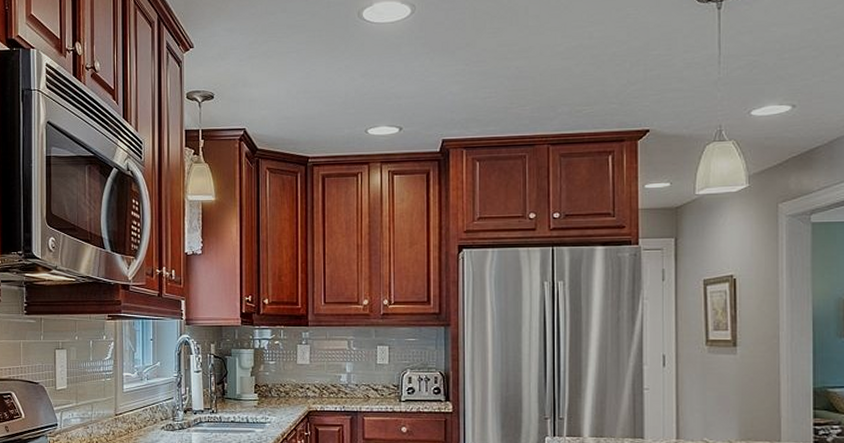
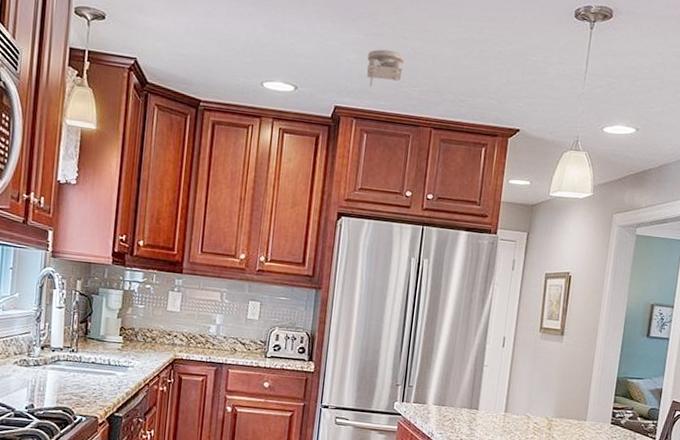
smoke detector: none [471,74,509,115] -> present [366,49,404,87]

